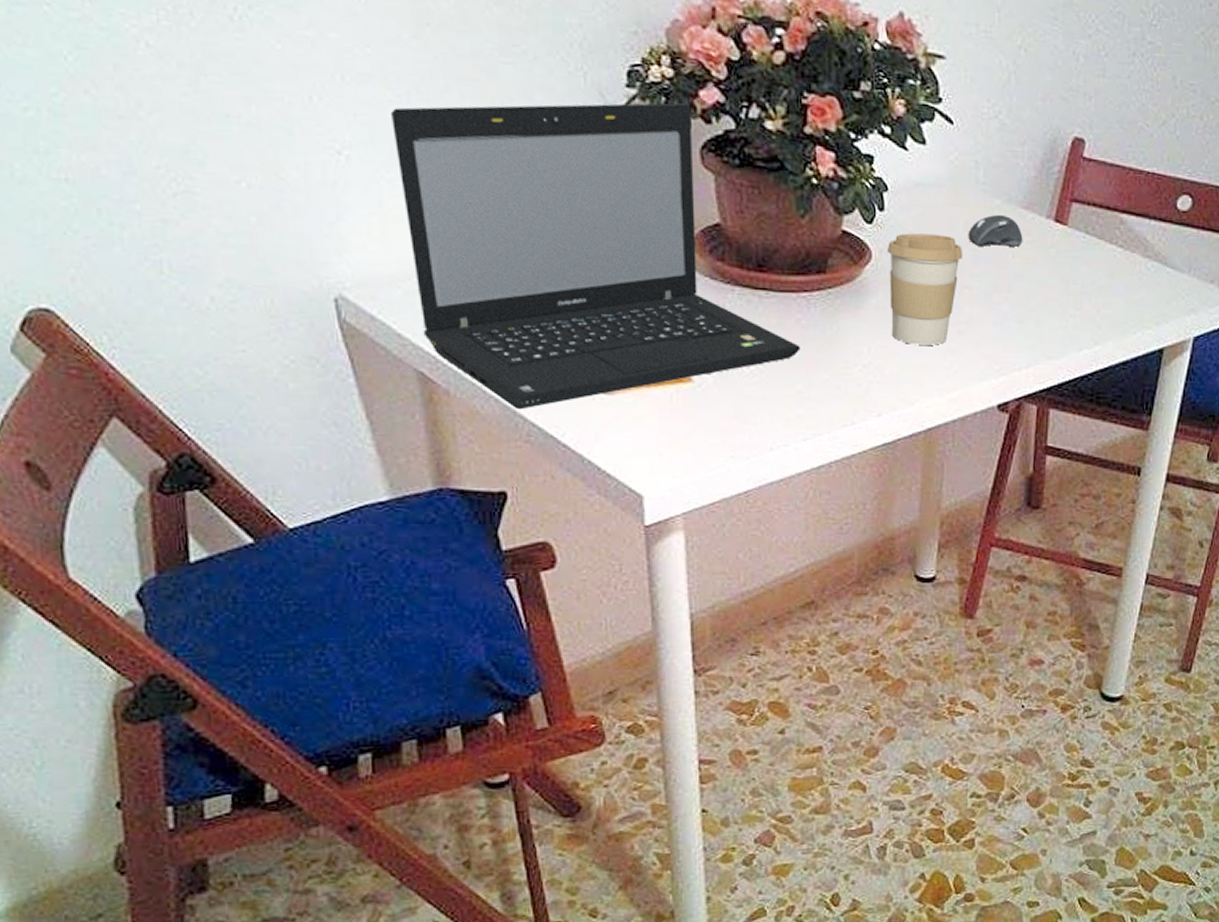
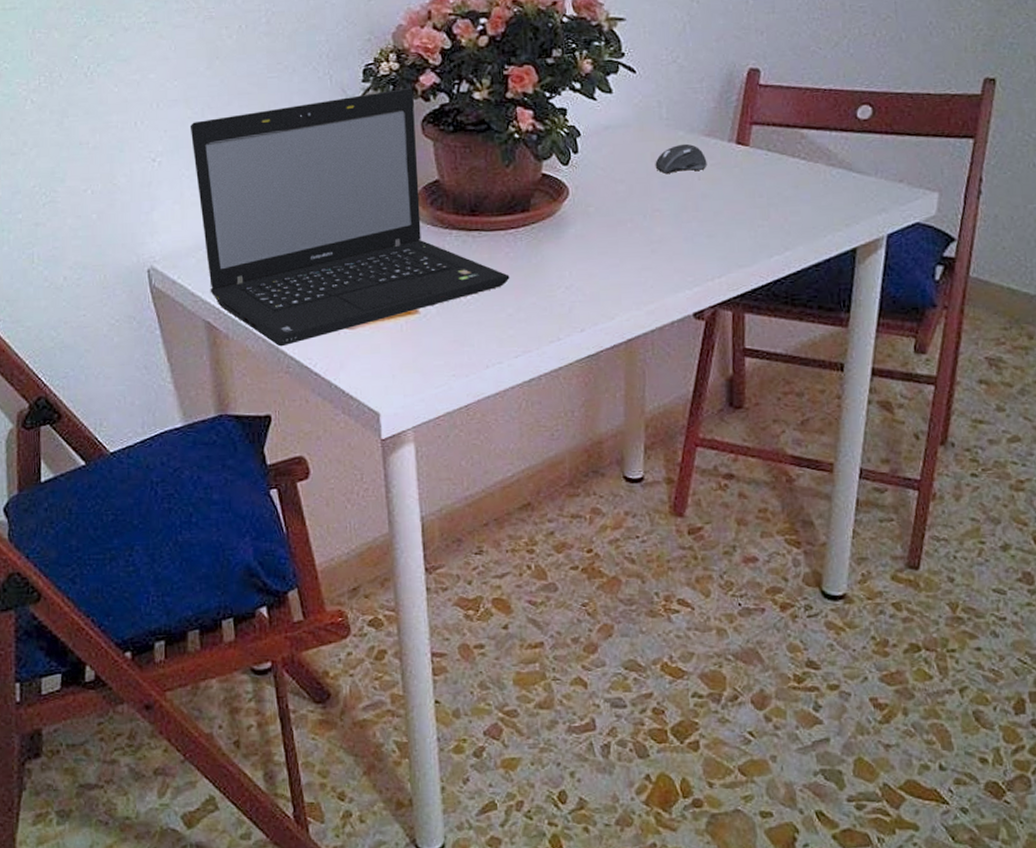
coffee cup: present [886,233,963,345] -> none [582,167,652,266]

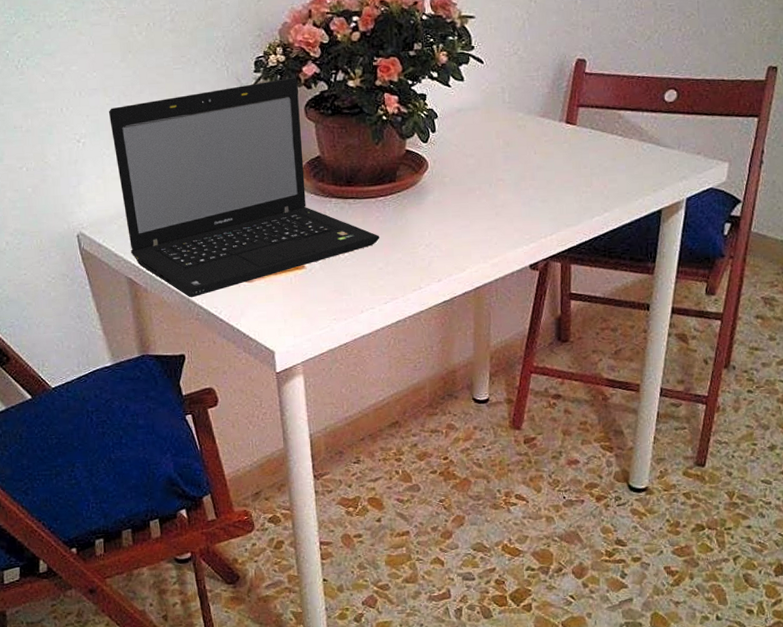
computer mouse: present [655,143,708,173] -> none [499,123,542,149]

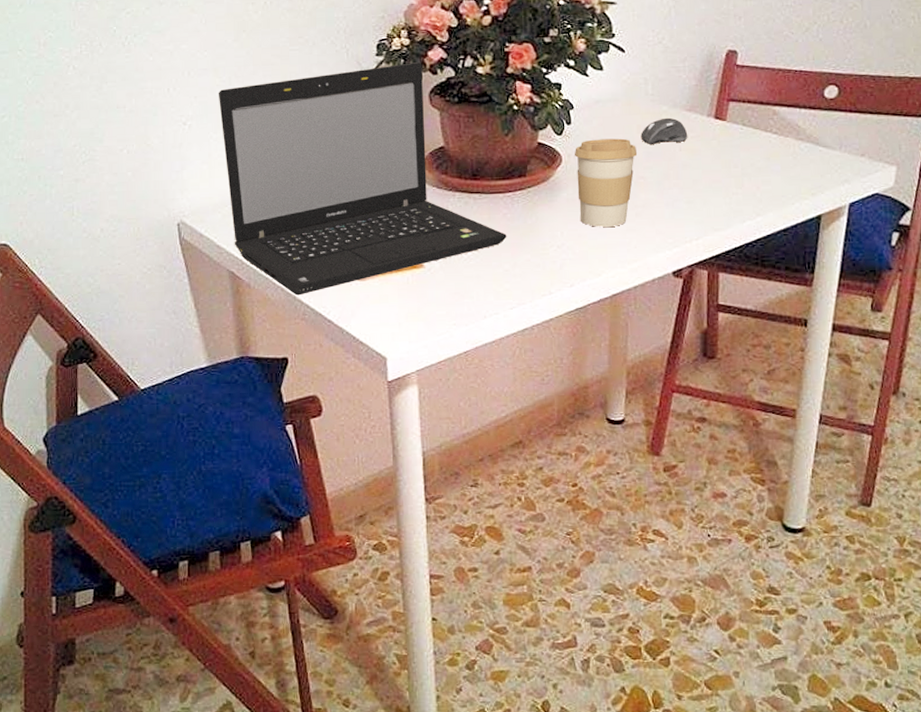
coffee cup: none [439,144,497,227] -> present [574,138,638,227]
computer mouse: none [499,123,542,149] -> present [640,117,688,144]

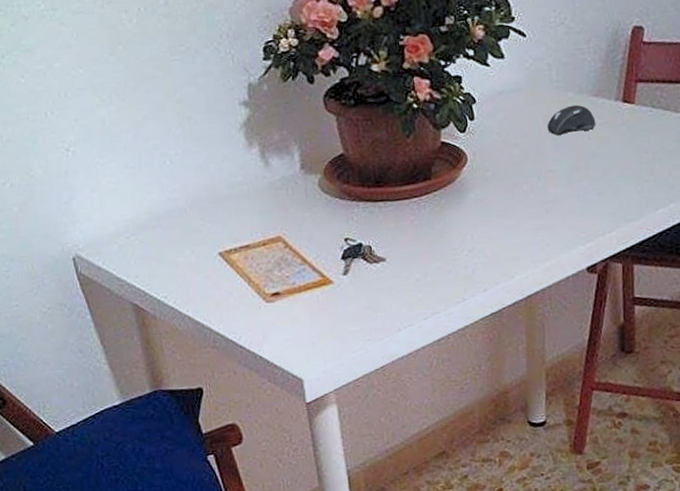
laptop: present [218,62,507,296] -> none [99,64,416,324]
coffee cup: present [574,138,638,227] -> none [479,130,545,227]

